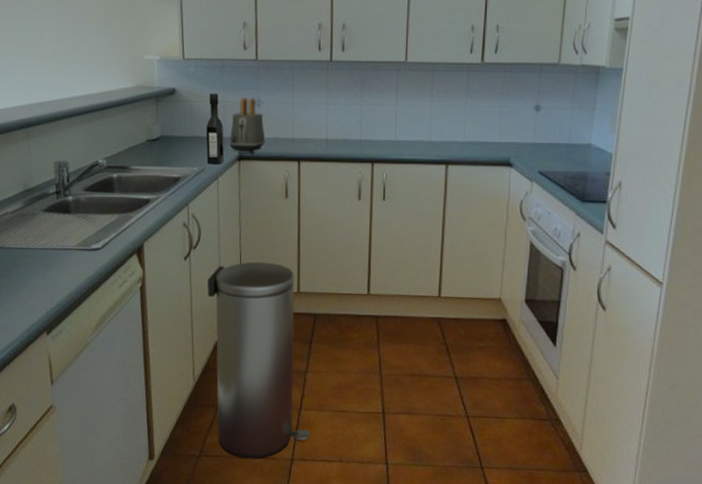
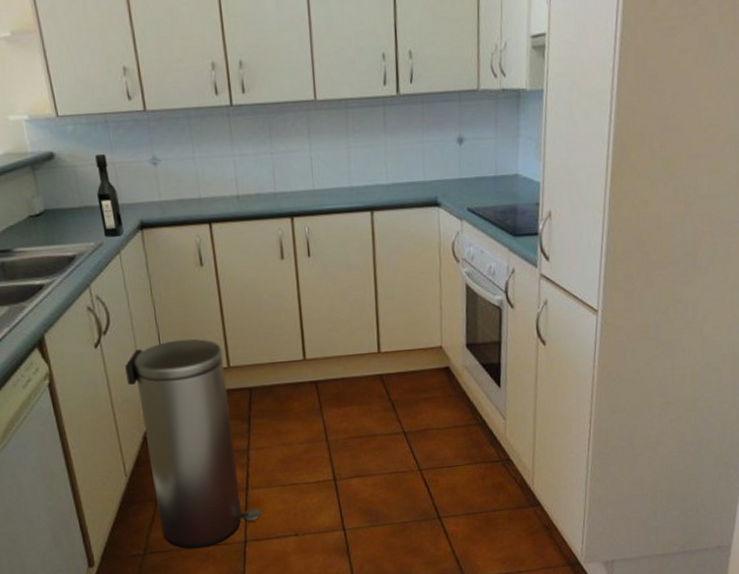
toaster: present [229,98,265,154] -> none [125,155,169,220]

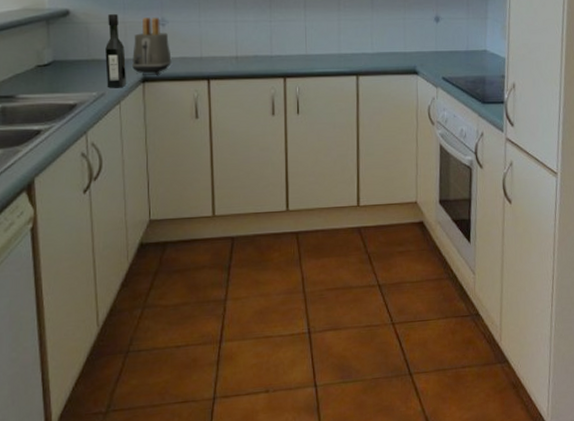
toaster: none [125,155,169,220] -> present [131,17,172,75]
pedal bin: present [125,339,261,549] -> none [111,187,233,406]

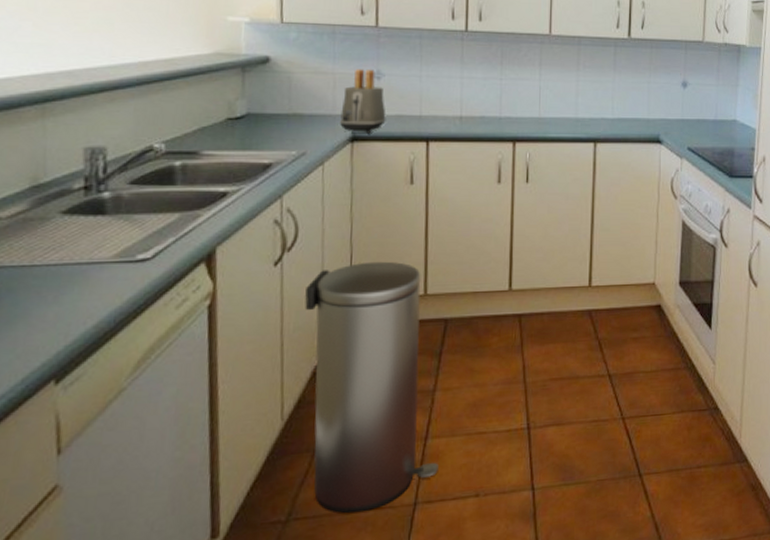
bottle: present [105,13,126,88] -> none [309,63,333,147]
pedal bin: none [111,187,233,406] -> present [305,261,439,514]

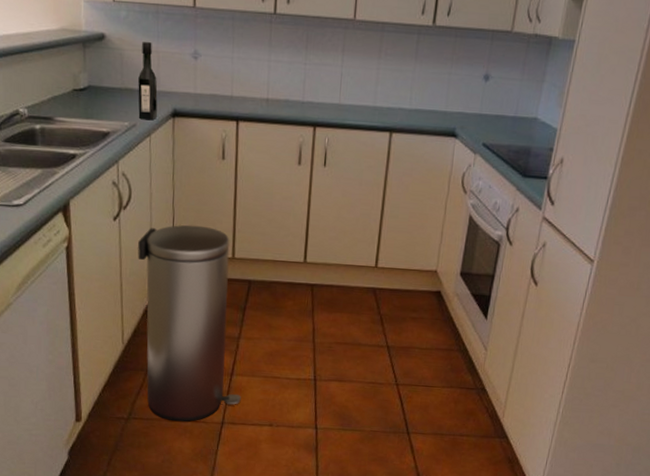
bottle: none [309,63,333,147] -> present [138,41,158,121]
toaster: present [339,69,386,134] -> none [162,48,202,111]

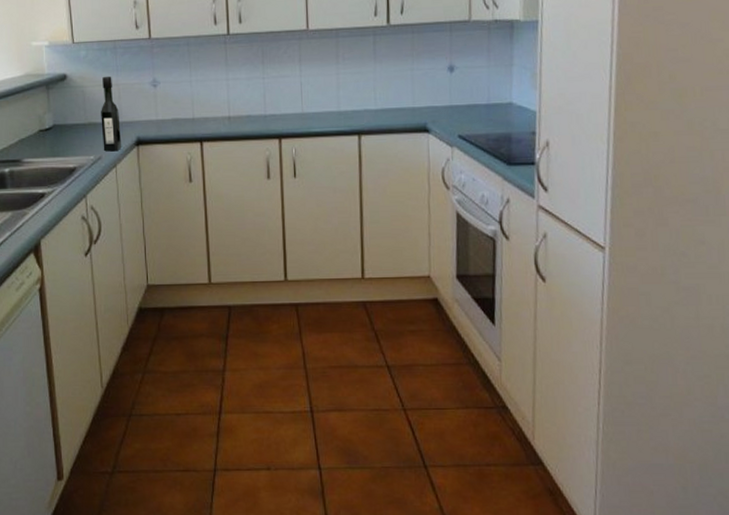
pedal bin: present [138,224,241,422] -> none [111,252,233,472]

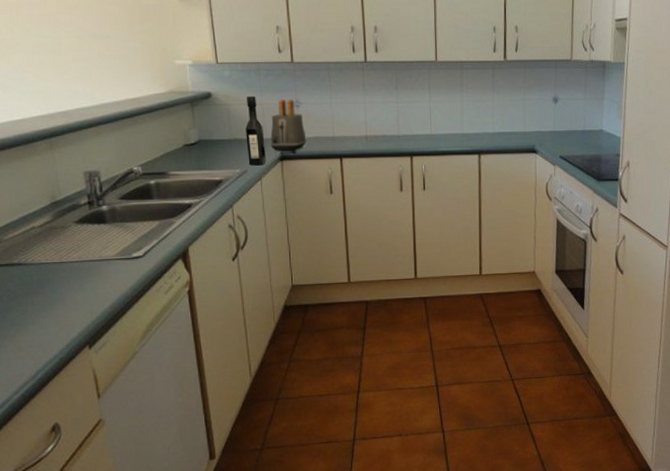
toaster: none [125,78,164,138] -> present [270,99,307,153]

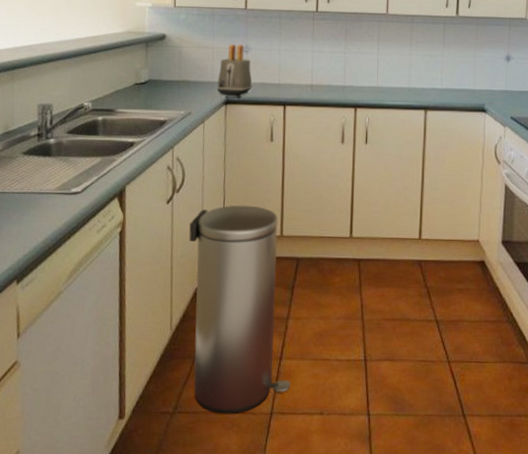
bottle: present [246,95,266,166] -> none [193,39,212,109]
pedal bin: none [258,256,370,445] -> present [189,205,290,414]

